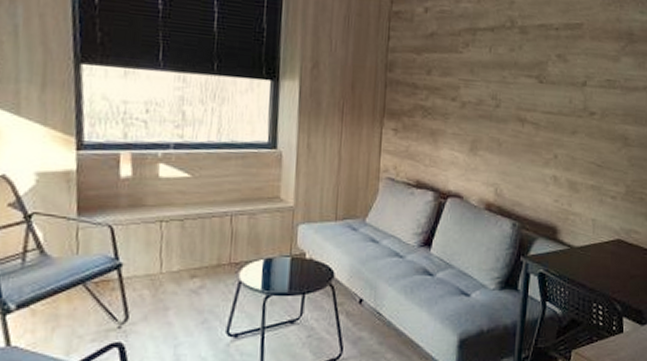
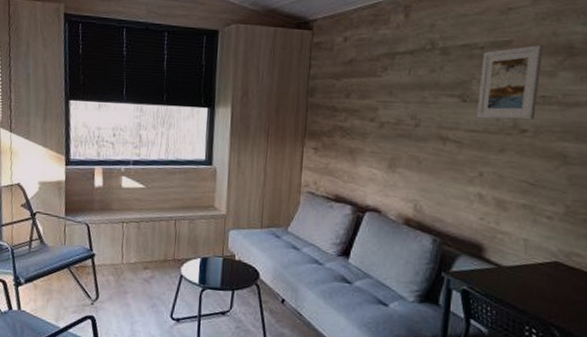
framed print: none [551,29,609,103] -> present [476,45,543,120]

